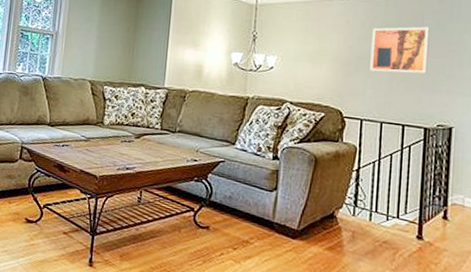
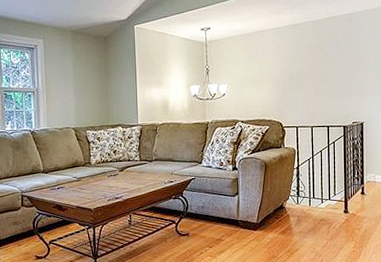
wall art: present [370,26,430,74] -> none [299,44,343,86]

